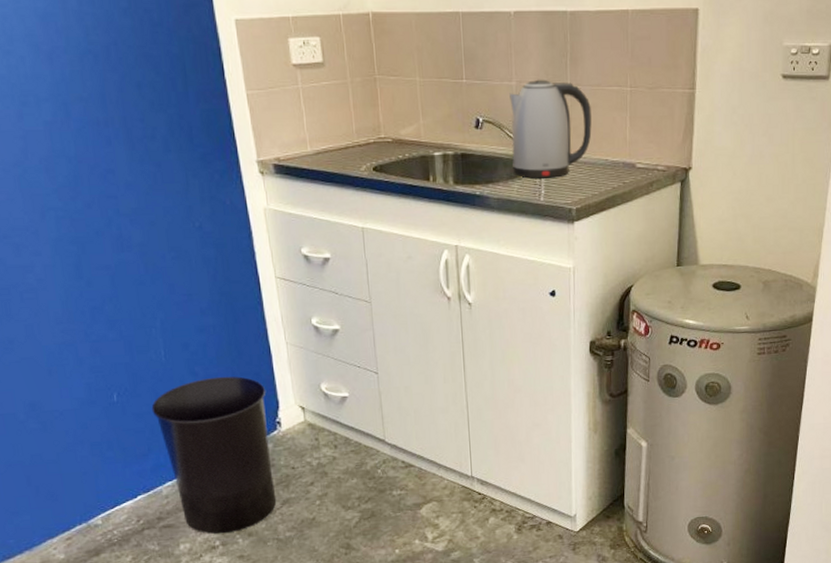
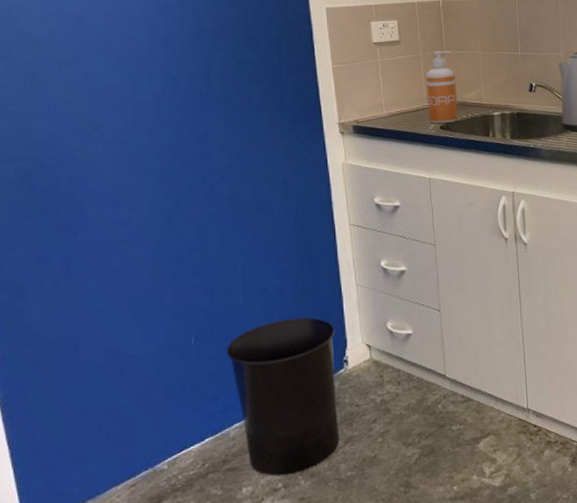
soap dispenser: none [354,76,394,165] -> present [425,50,458,124]

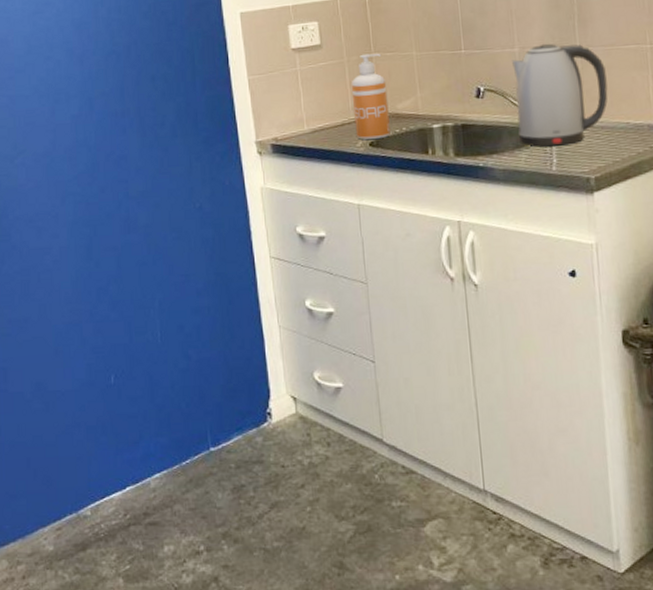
waste bin: present [226,317,340,476] -> none [145,360,265,536]

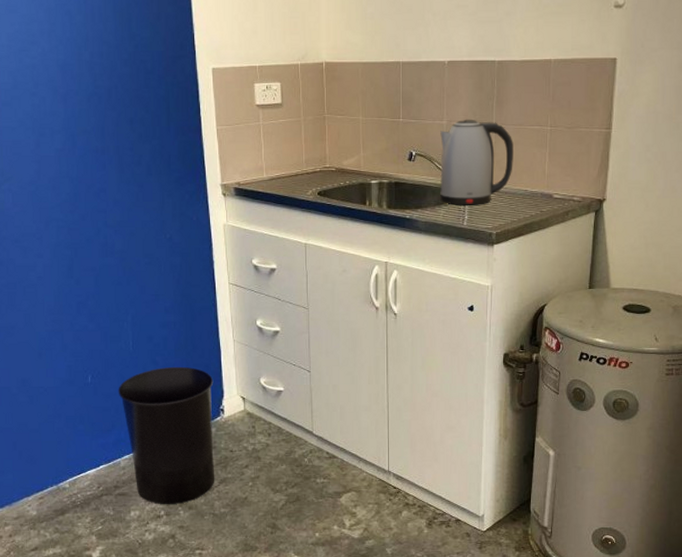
waste bin: none [145,360,265,536] -> present [118,366,215,504]
soap dispenser: present [351,53,391,140] -> none [305,115,336,190]

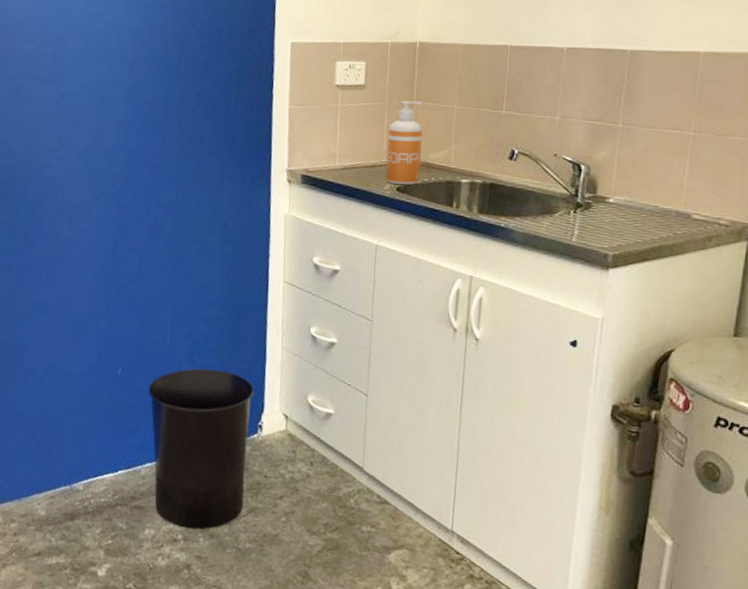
soap dispenser: none [305,115,336,190] -> present [385,100,423,186]
kettle: present [440,119,513,205] -> none [545,115,644,219]

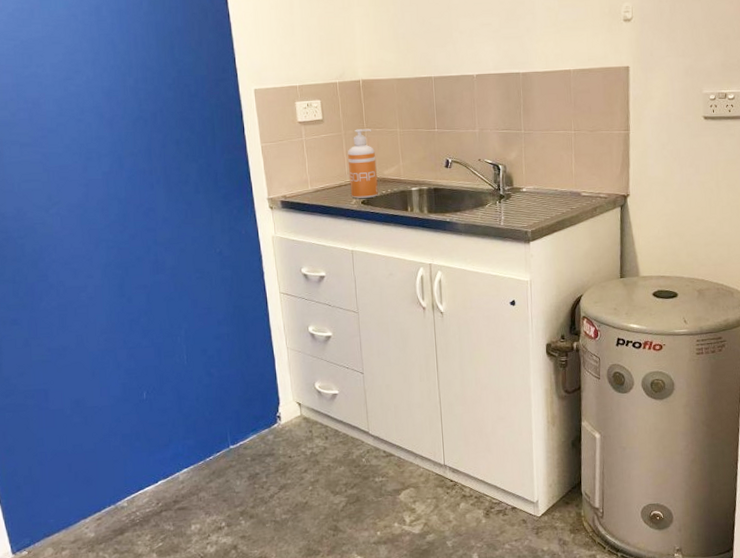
waste bin: present [148,368,254,529] -> none [173,376,275,516]

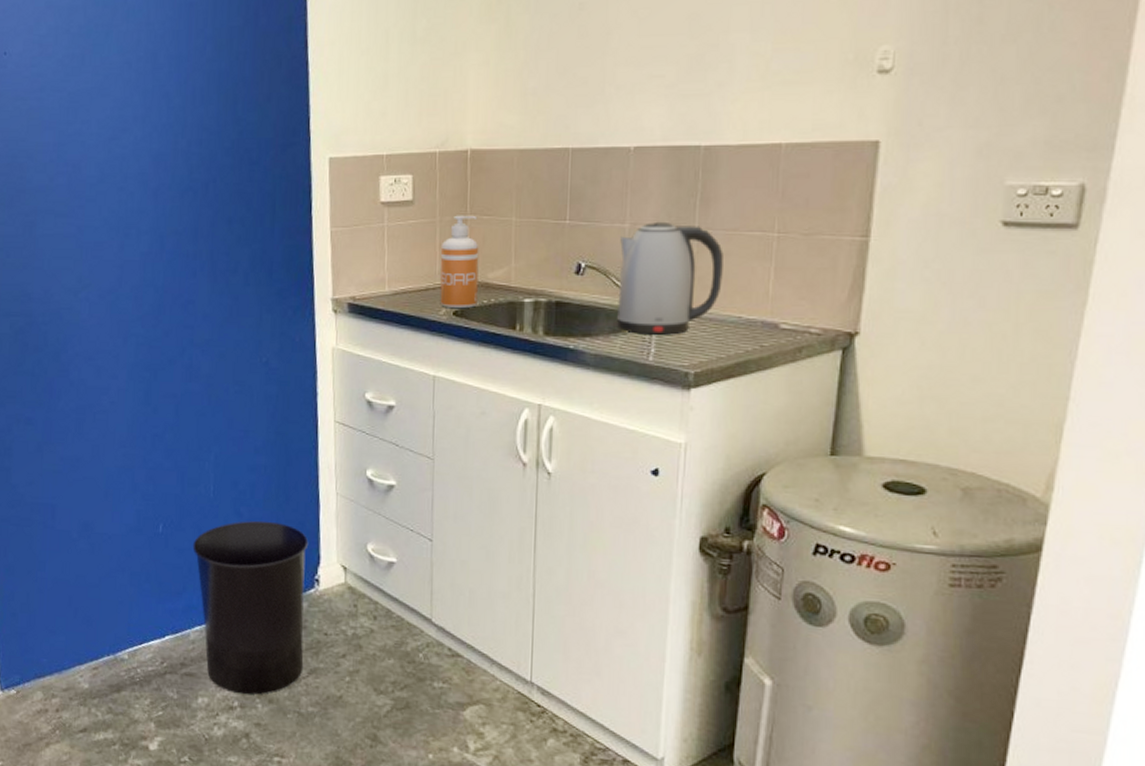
waste bin: none [173,376,275,516] -> present [192,520,308,695]
kettle: none [473,126,543,207] -> present [617,221,723,335]

